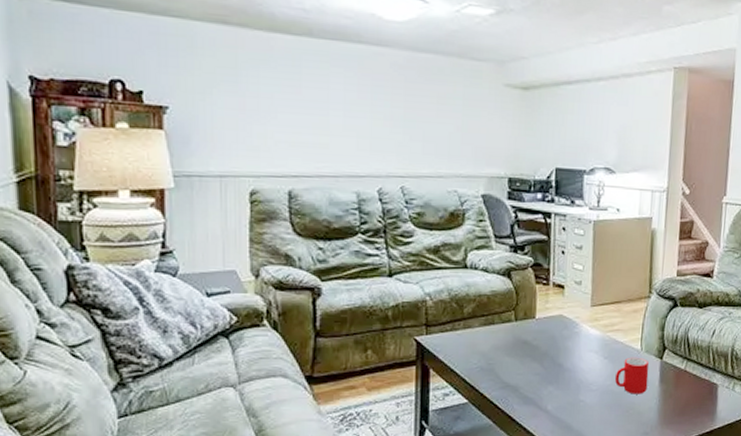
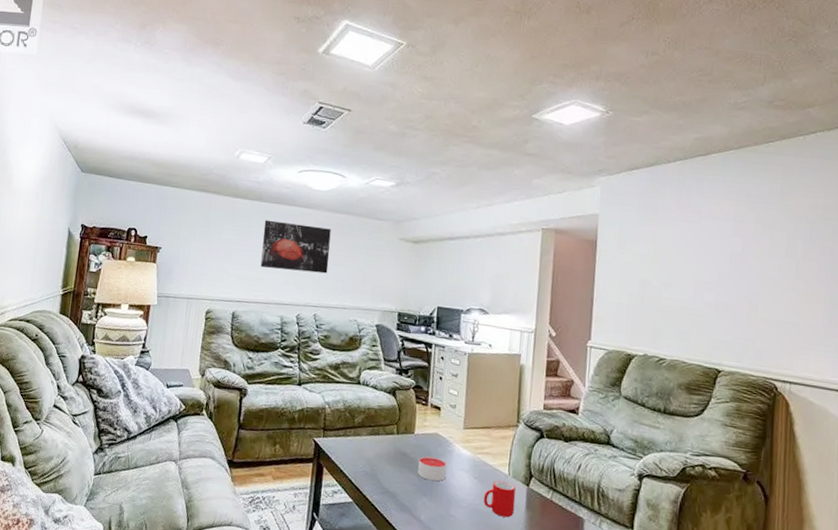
wall art: none [319,63,415,134] -> present [260,220,331,274]
candle: none [541,341,574,367] -> present [417,455,447,482]

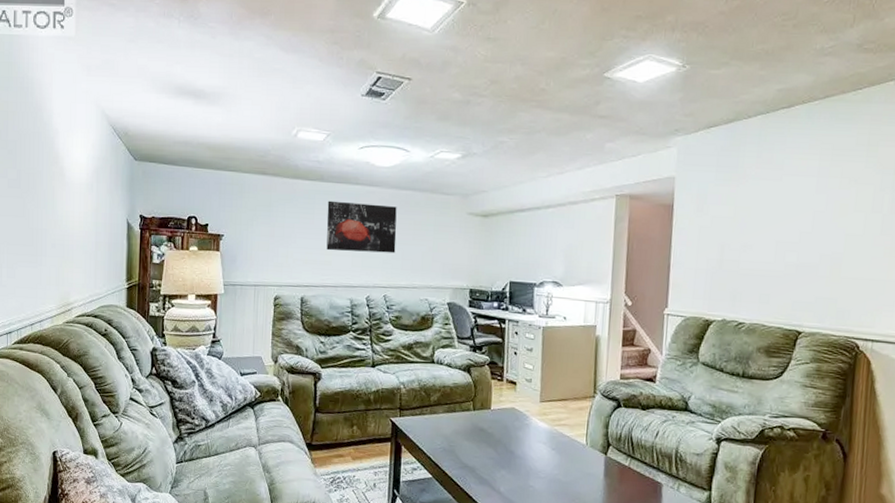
candle: present [417,455,447,482] -> none [495,430,525,455]
cup: present [483,480,516,518] -> none [561,450,594,486]

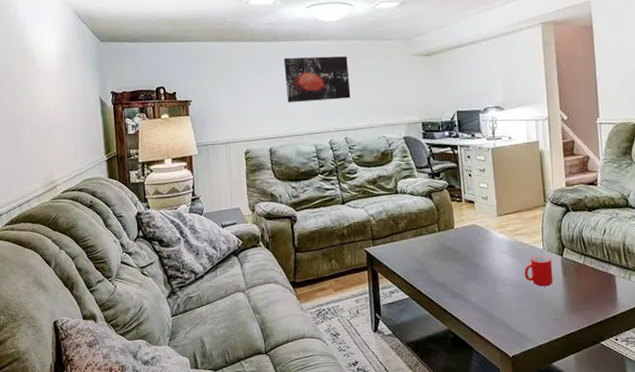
cup: none [561,450,594,486] -> present [524,255,553,287]

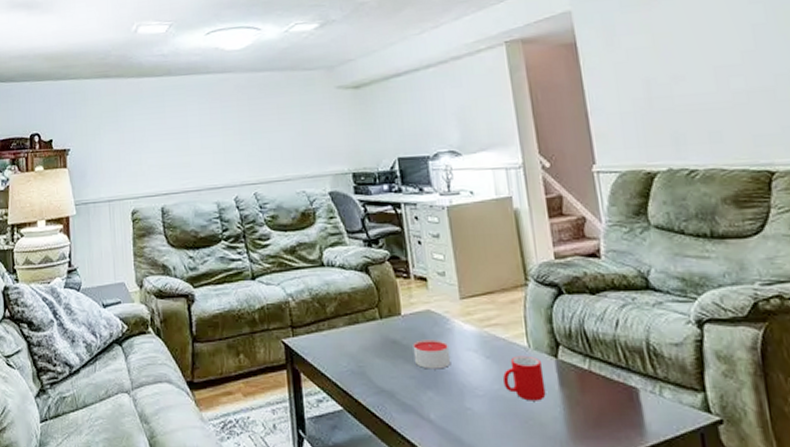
wall art: present [283,56,351,103] -> none [178,91,261,151]
candle: none [462,245,489,267] -> present [413,339,451,369]

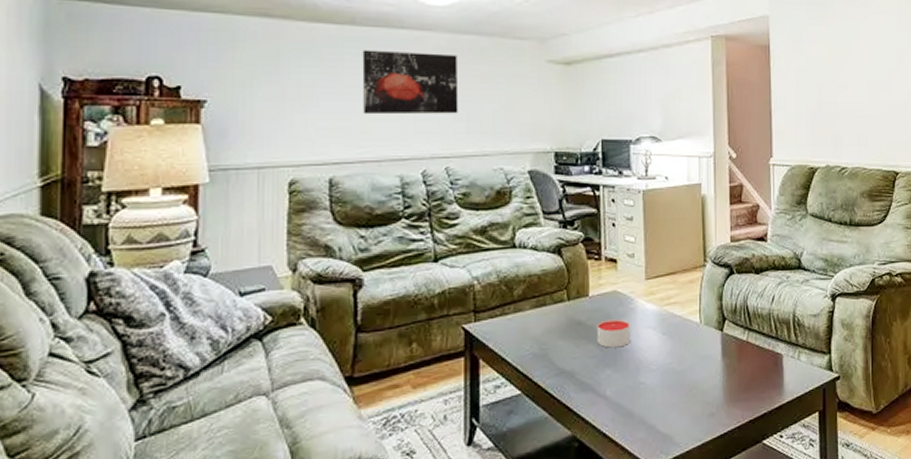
wall art: none [178,91,261,151] -> present [362,49,459,115]
cup: present [502,355,546,401] -> none [675,330,710,372]

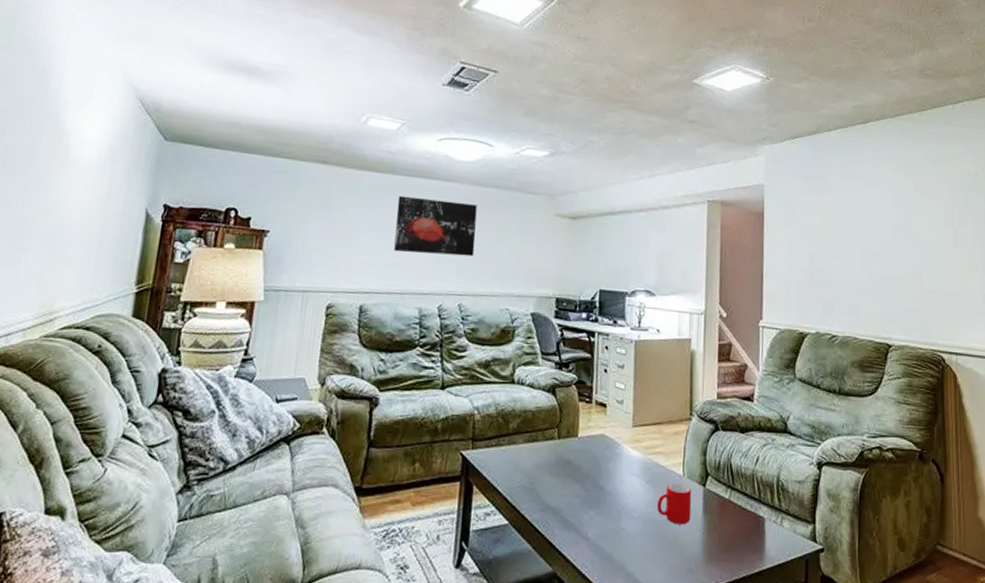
candle: present [597,319,631,348] -> none [582,461,616,491]
cup: none [675,330,710,372] -> present [656,482,692,525]

